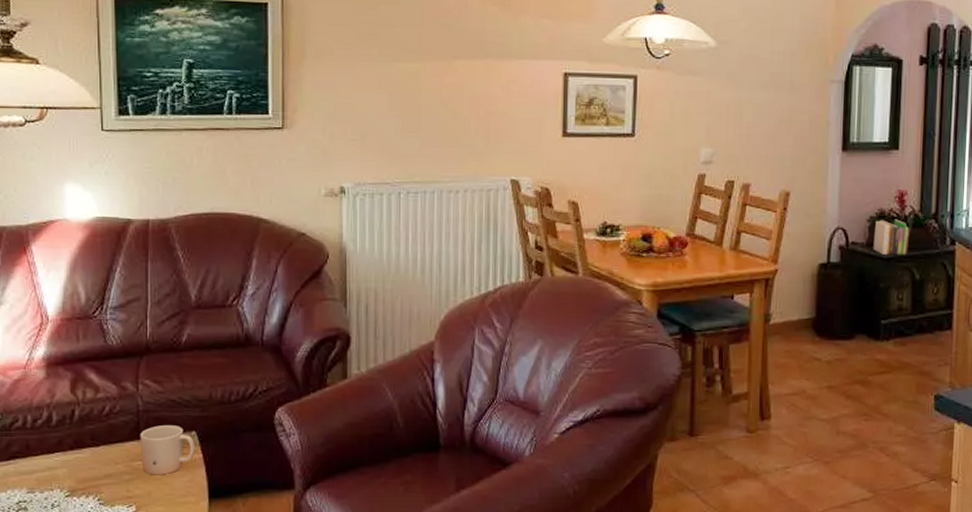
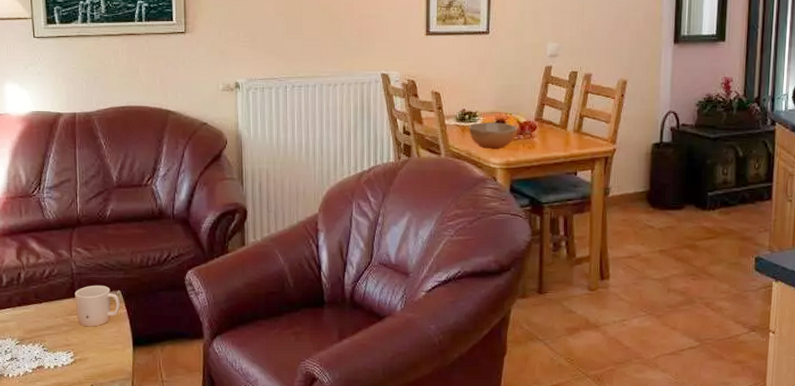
bowl: none [610,237,667,267] -> present [468,122,518,148]
books: present [873,219,910,255] -> none [701,103,735,135]

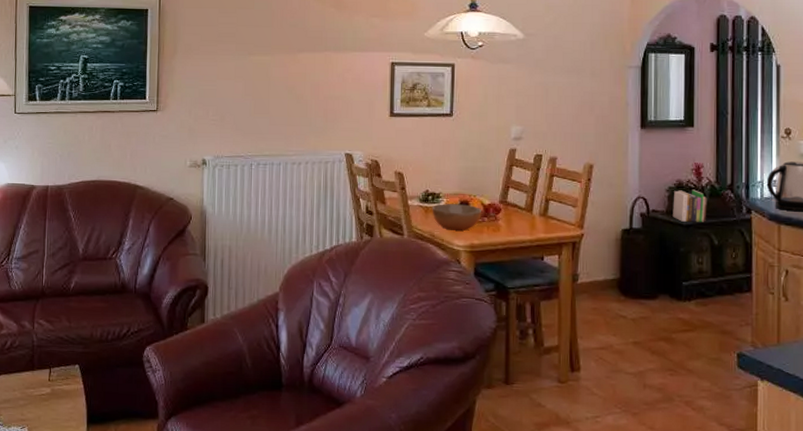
mug: present [75,285,121,327] -> none [33,358,78,402]
books: none [701,103,735,135] -> present [673,189,707,222]

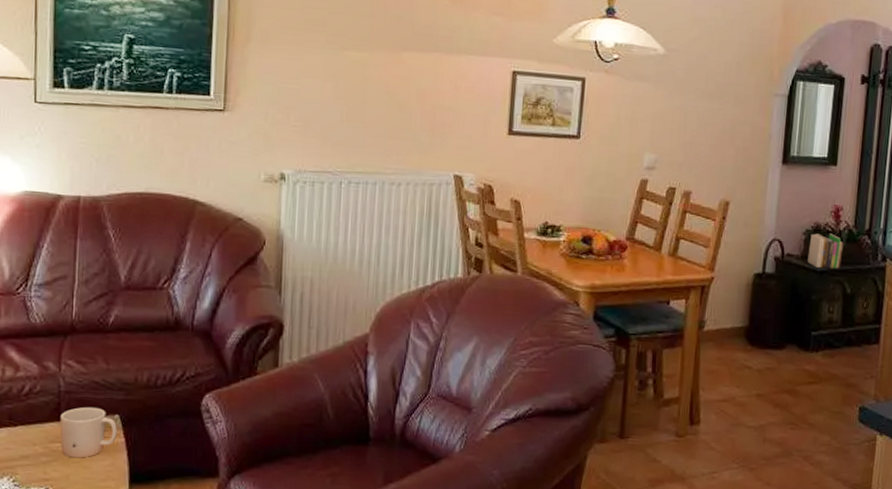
mug: none [33,358,78,402] -> present [60,406,118,458]
bowl: present [432,204,482,231] -> none [550,238,607,269]

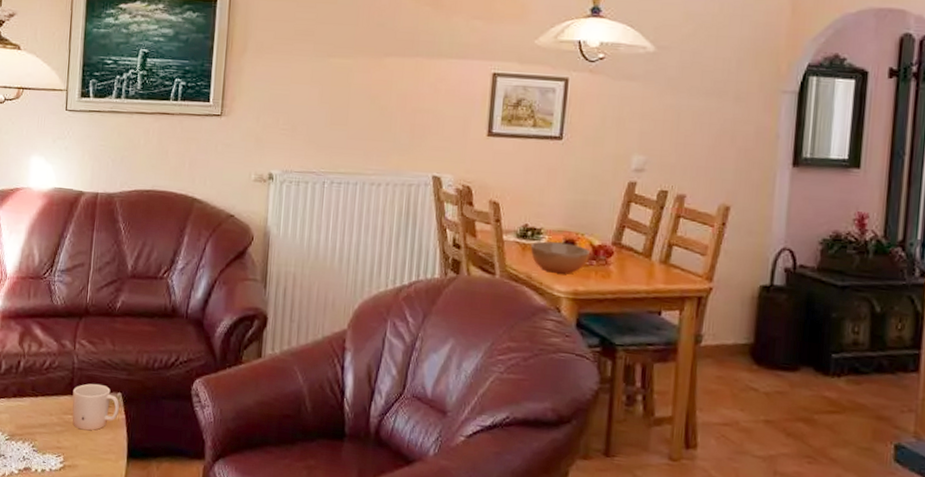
bowl: none [550,238,607,269] -> present [530,241,591,275]
books: present [807,233,844,269] -> none [825,243,871,284]

